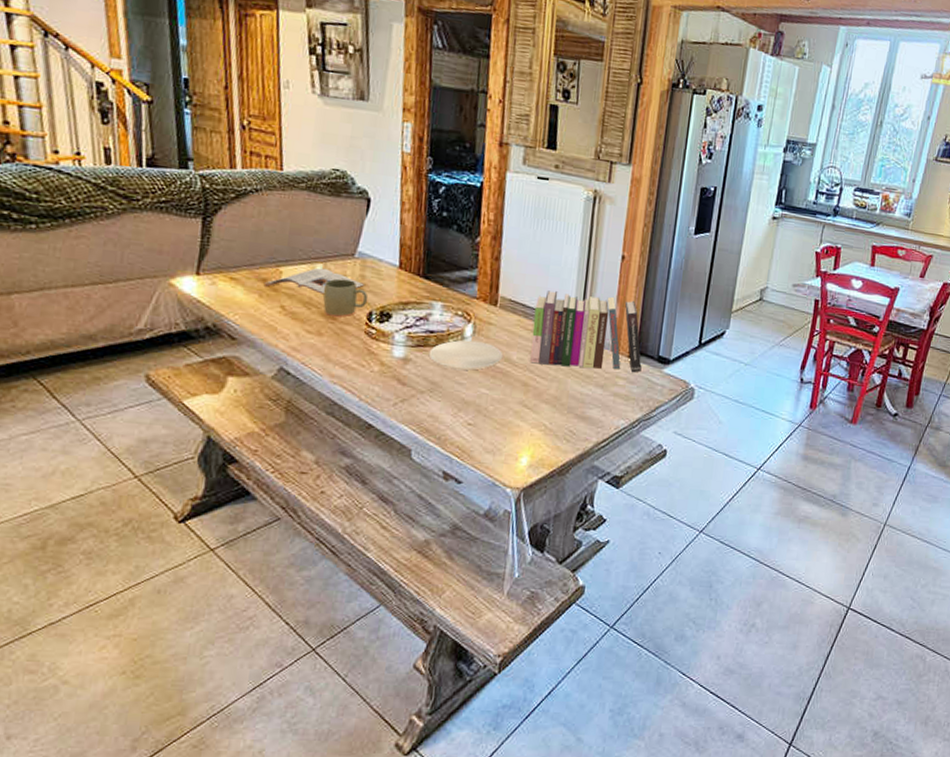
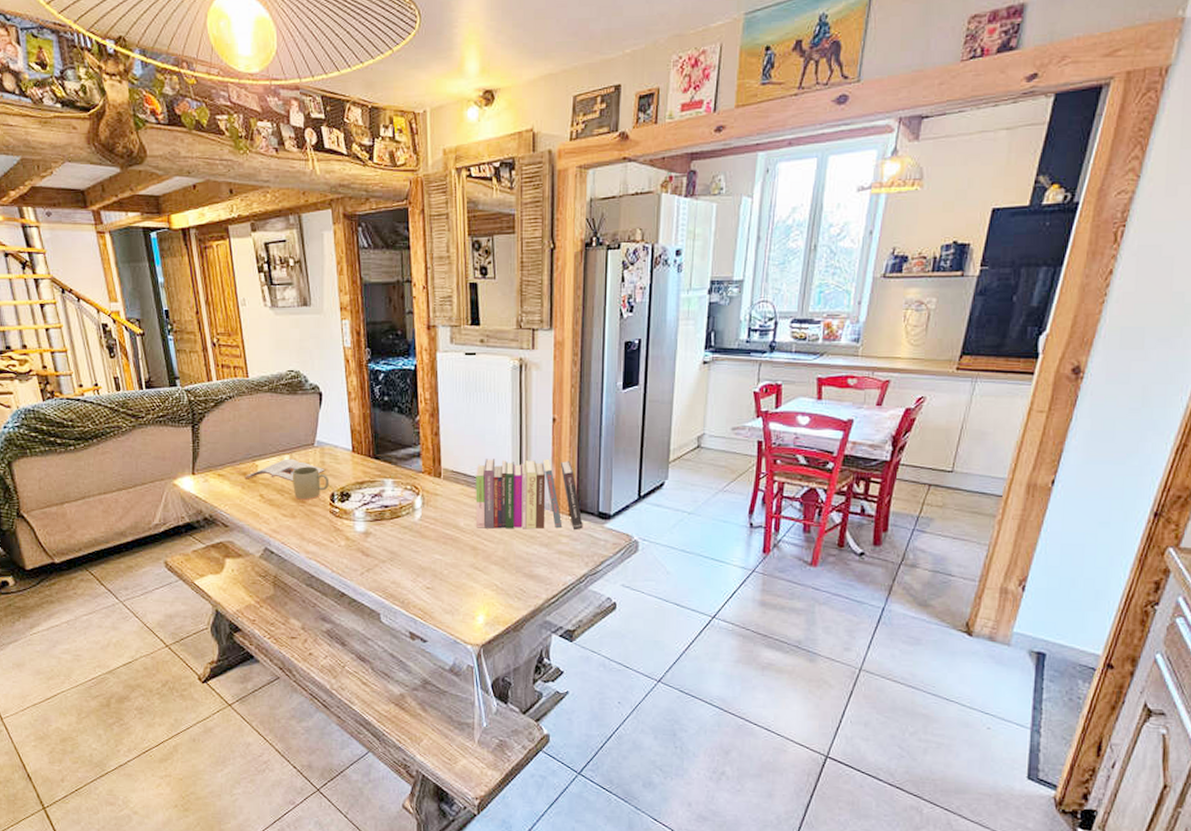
plate: present [428,340,504,371] -> none [386,511,452,539]

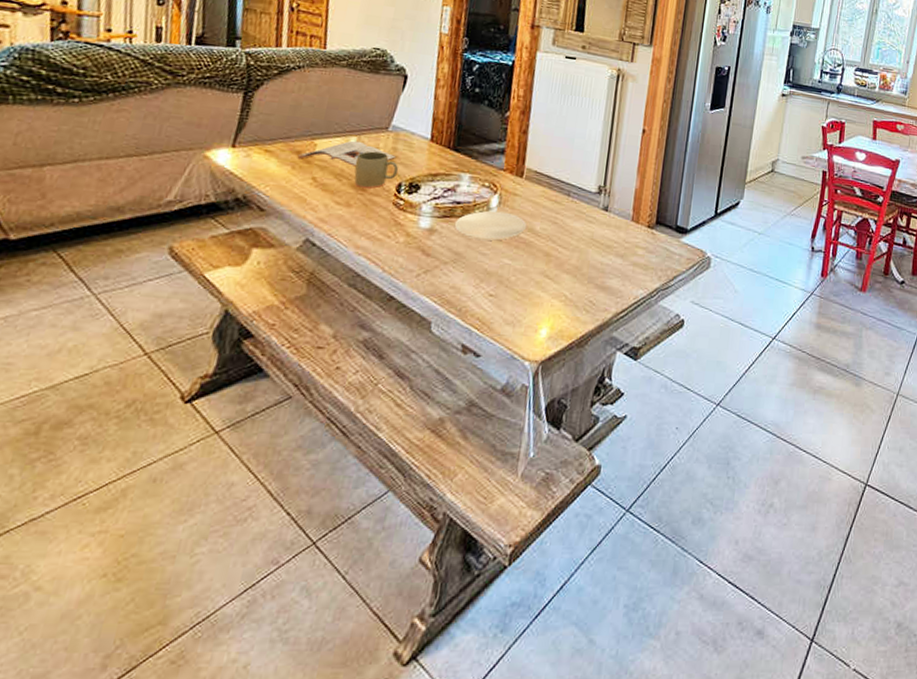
plate: none [386,511,452,539] -> present [454,210,527,241]
books: present [475,458,583,531] -> none [553,162,660,243]

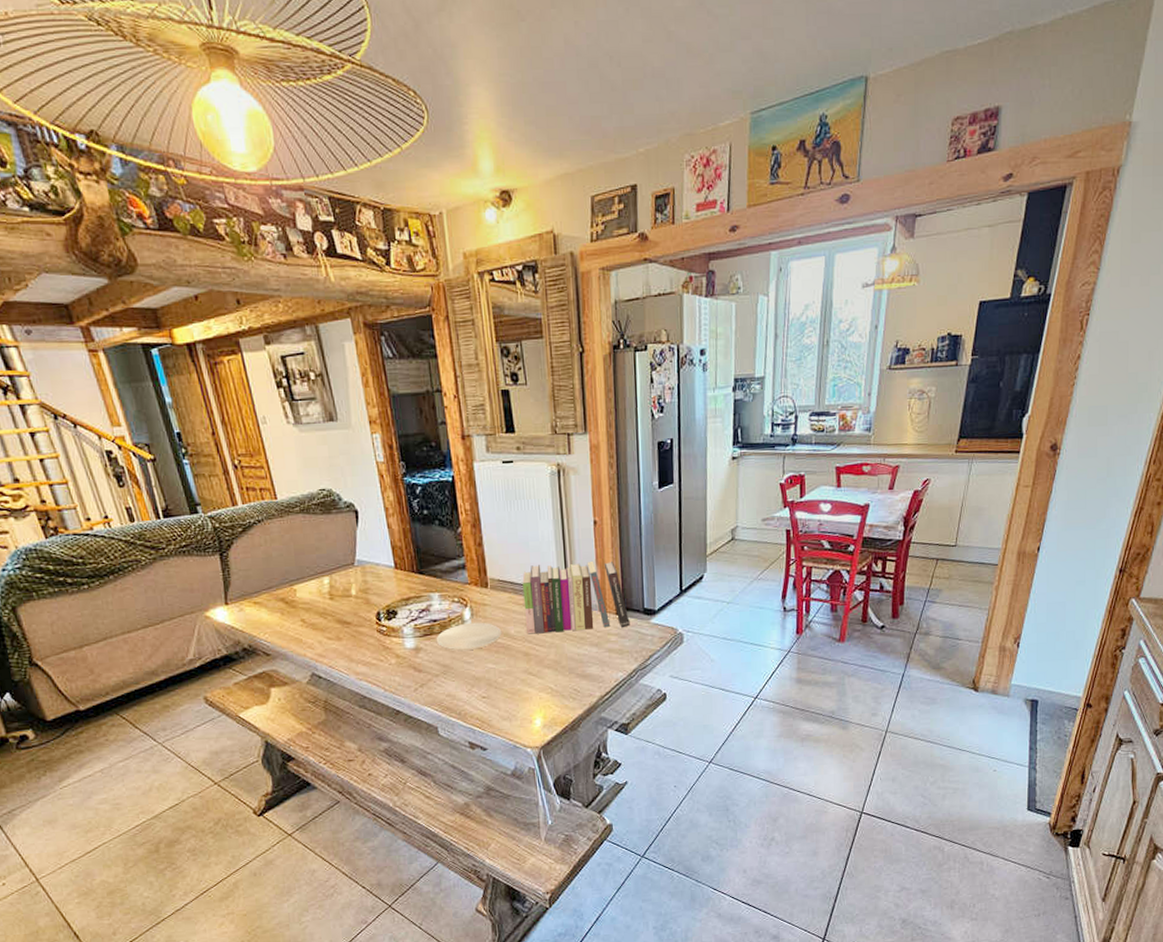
magazine: present [297,140,396,167] -> none [283,580,368,605]
mug: present [354,151,399,189] -> none [333,586,374,621]
books: none [553,162,660,243] -> present [522,560,630,634]

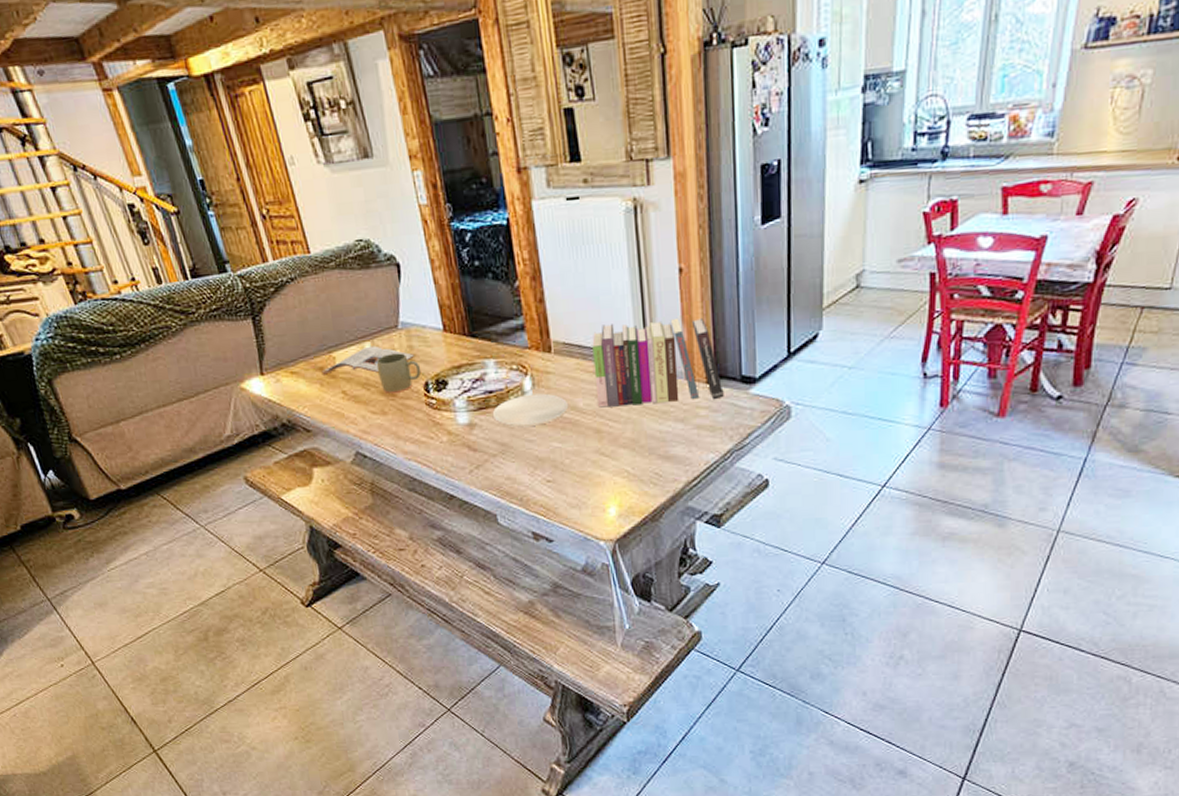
magazine: none [283,580,368,605] -> present [321,345,414,375]
mug: none [333,586,374,621] -> present [376,353,422,393]

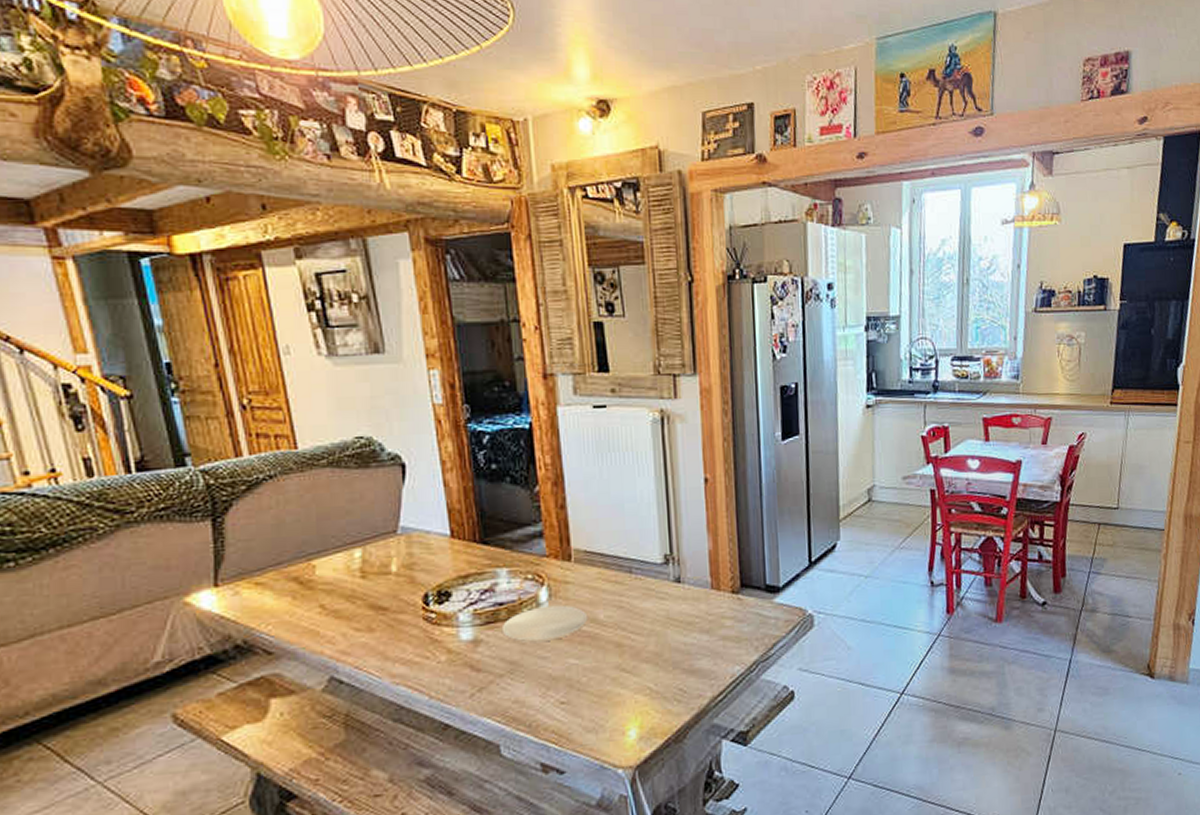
magazine: present [321,345,414,375] -> none [295,552,413,587]
mug: present [376,353,422,393] -> none [366,561,421,607]
books: present [592,317,724,408] -> none [615,526,749,620]

